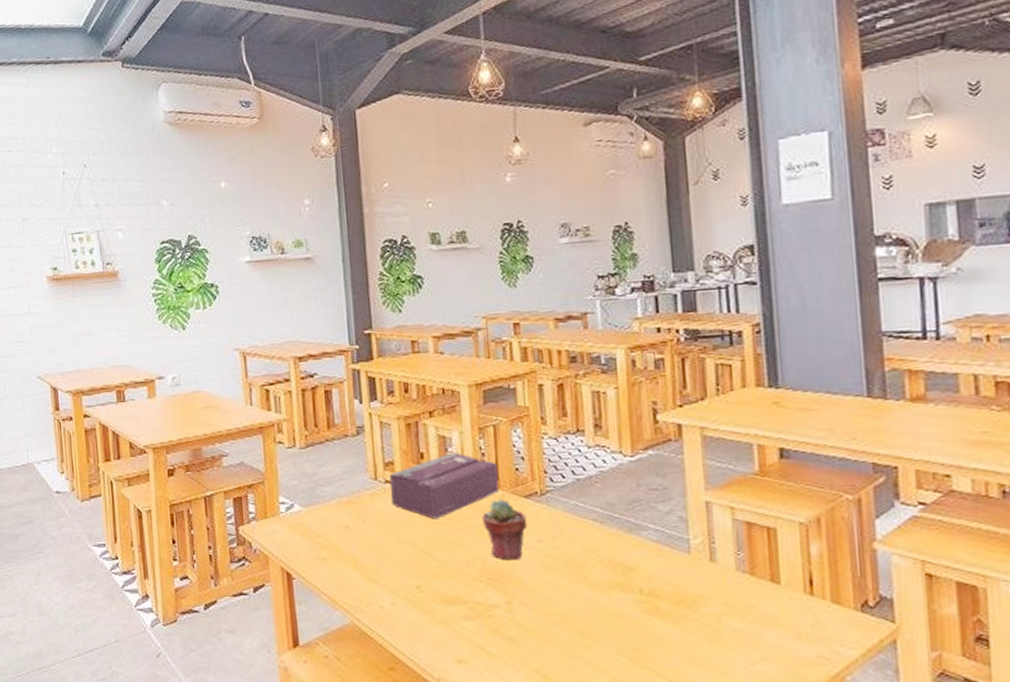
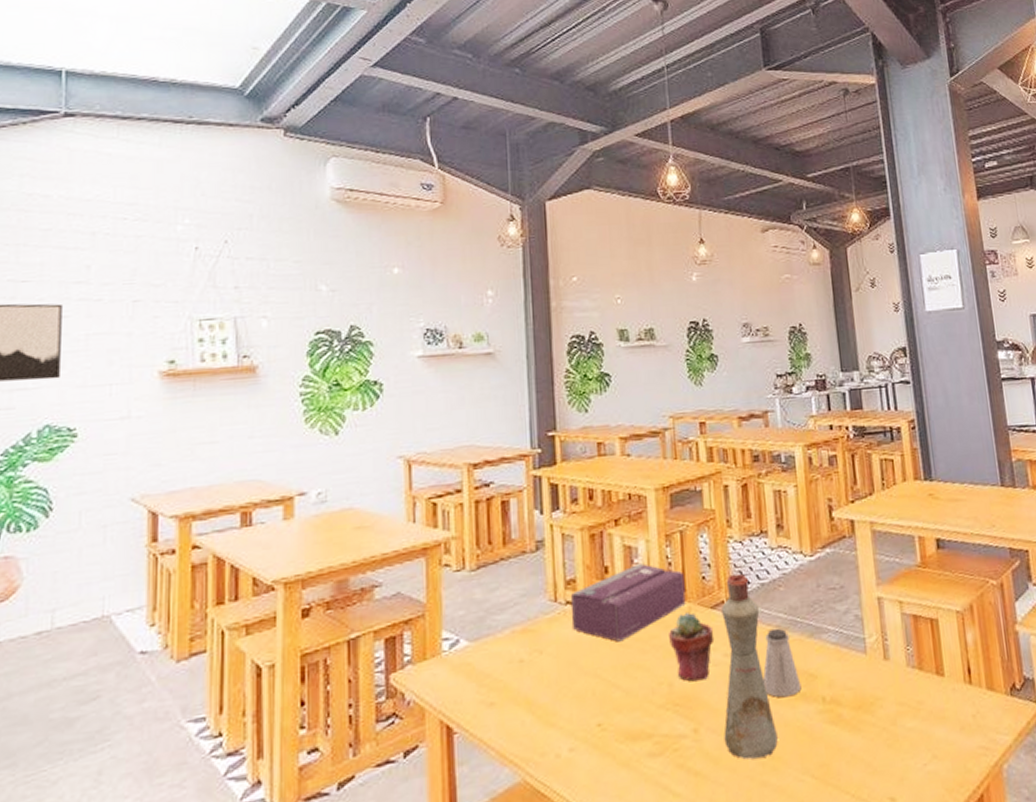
bottle: none [535,468,591,634] -> present [721,573,778,760]
saltshaker: none [576,521,617,585] -> present [763,627,802,698]

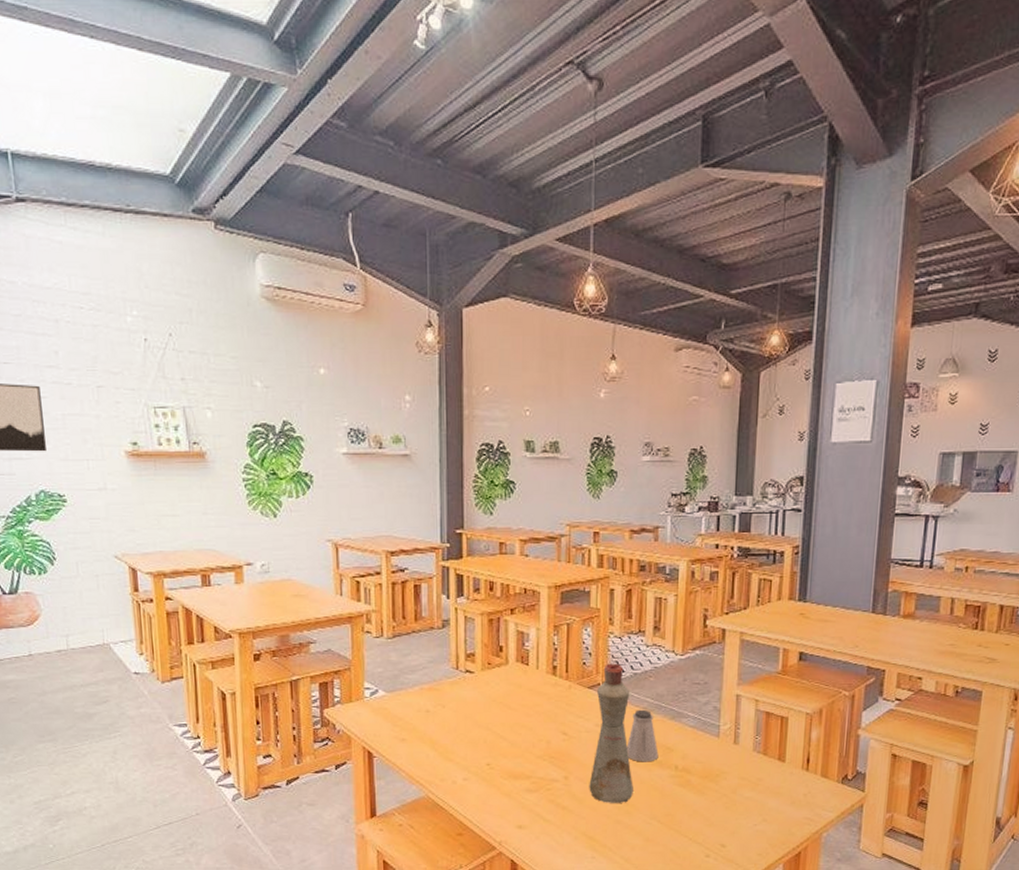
tissue box: present [570,563,686,642] -> none [469,647,567,706]
potted succulent: present [669,613,715,682] -> none [550,690,589,742]

